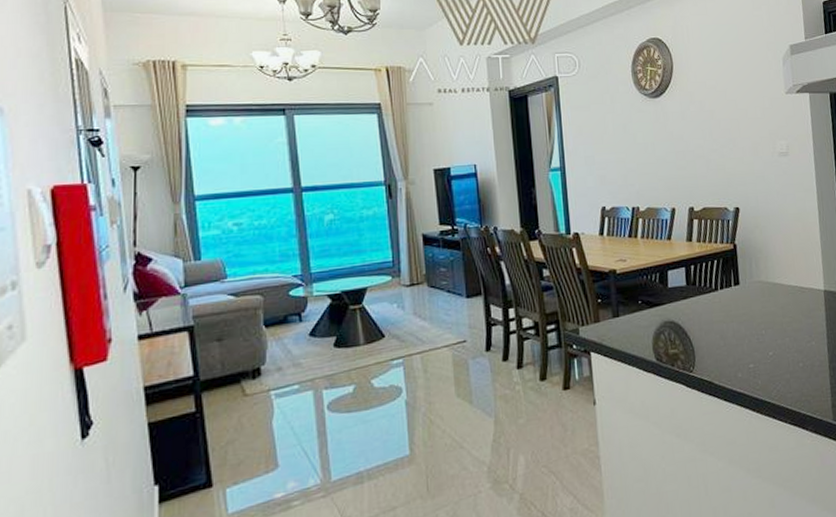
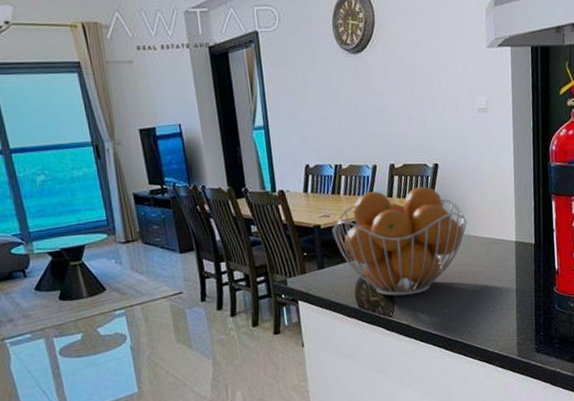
fruit basket: none [628,231,772,349] -> present [332,187,467,297]

